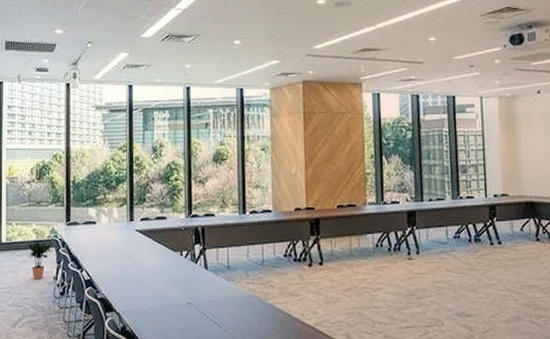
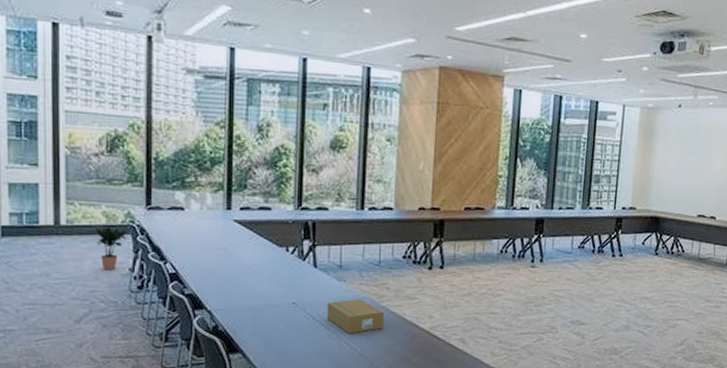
box: none [218,297,272,332] -> present [326,299,385,334]

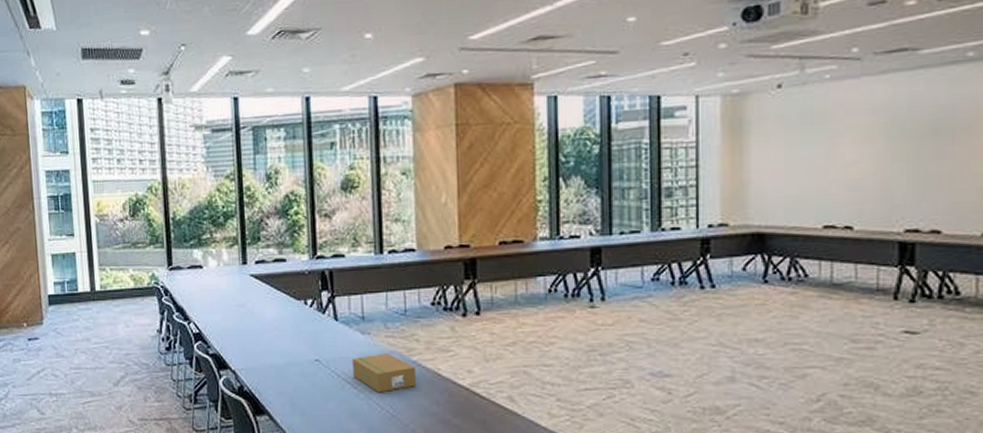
potted plant: present [95,225,127,271] -> none [125,288,153,333]

